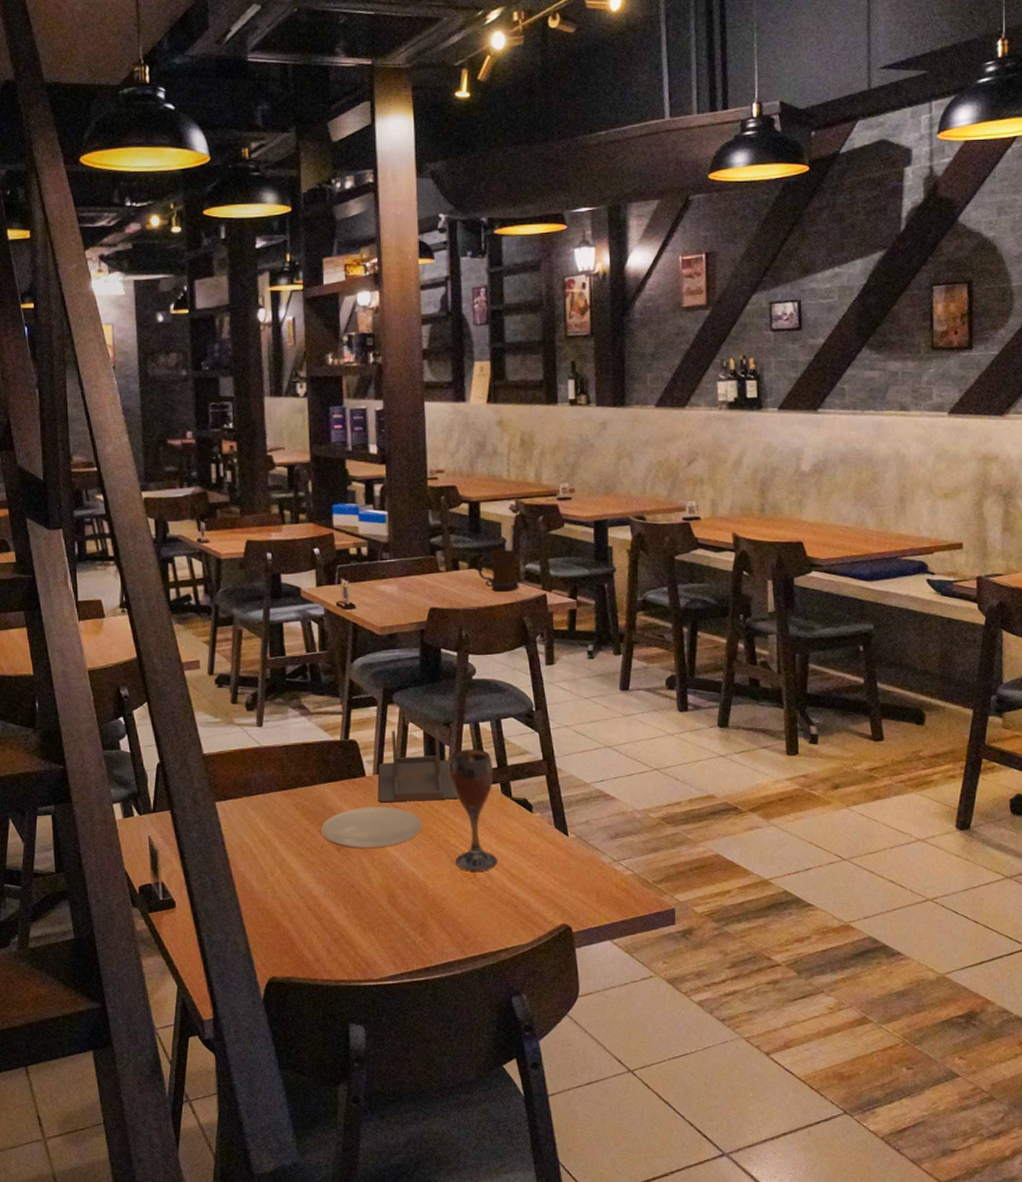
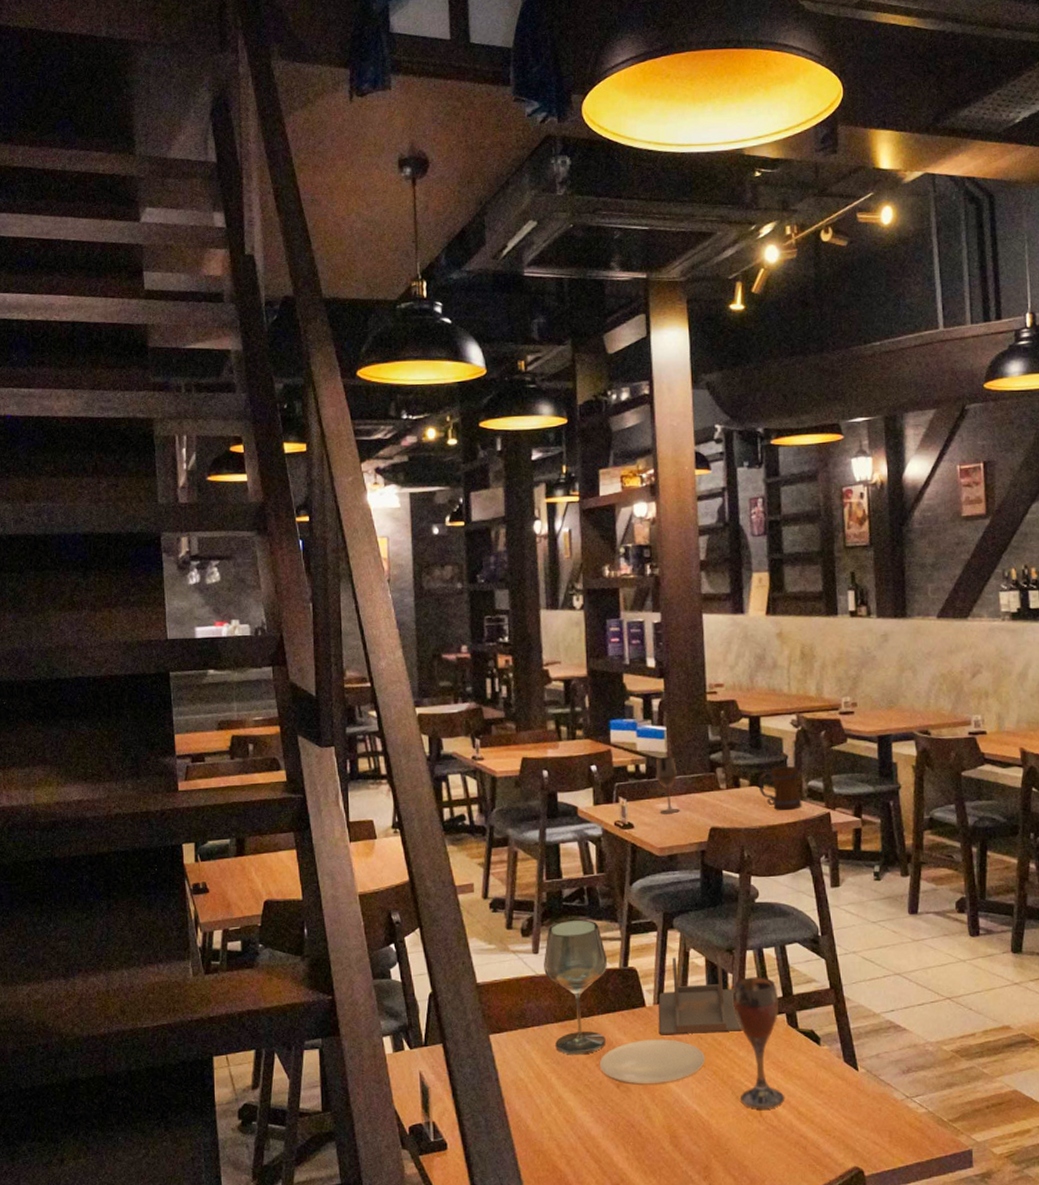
wine glass: none [268,695,330,821] -> present [544,919,608,1055]
wine glass: none [377,539,400,595] -> present [655,756,680,814]

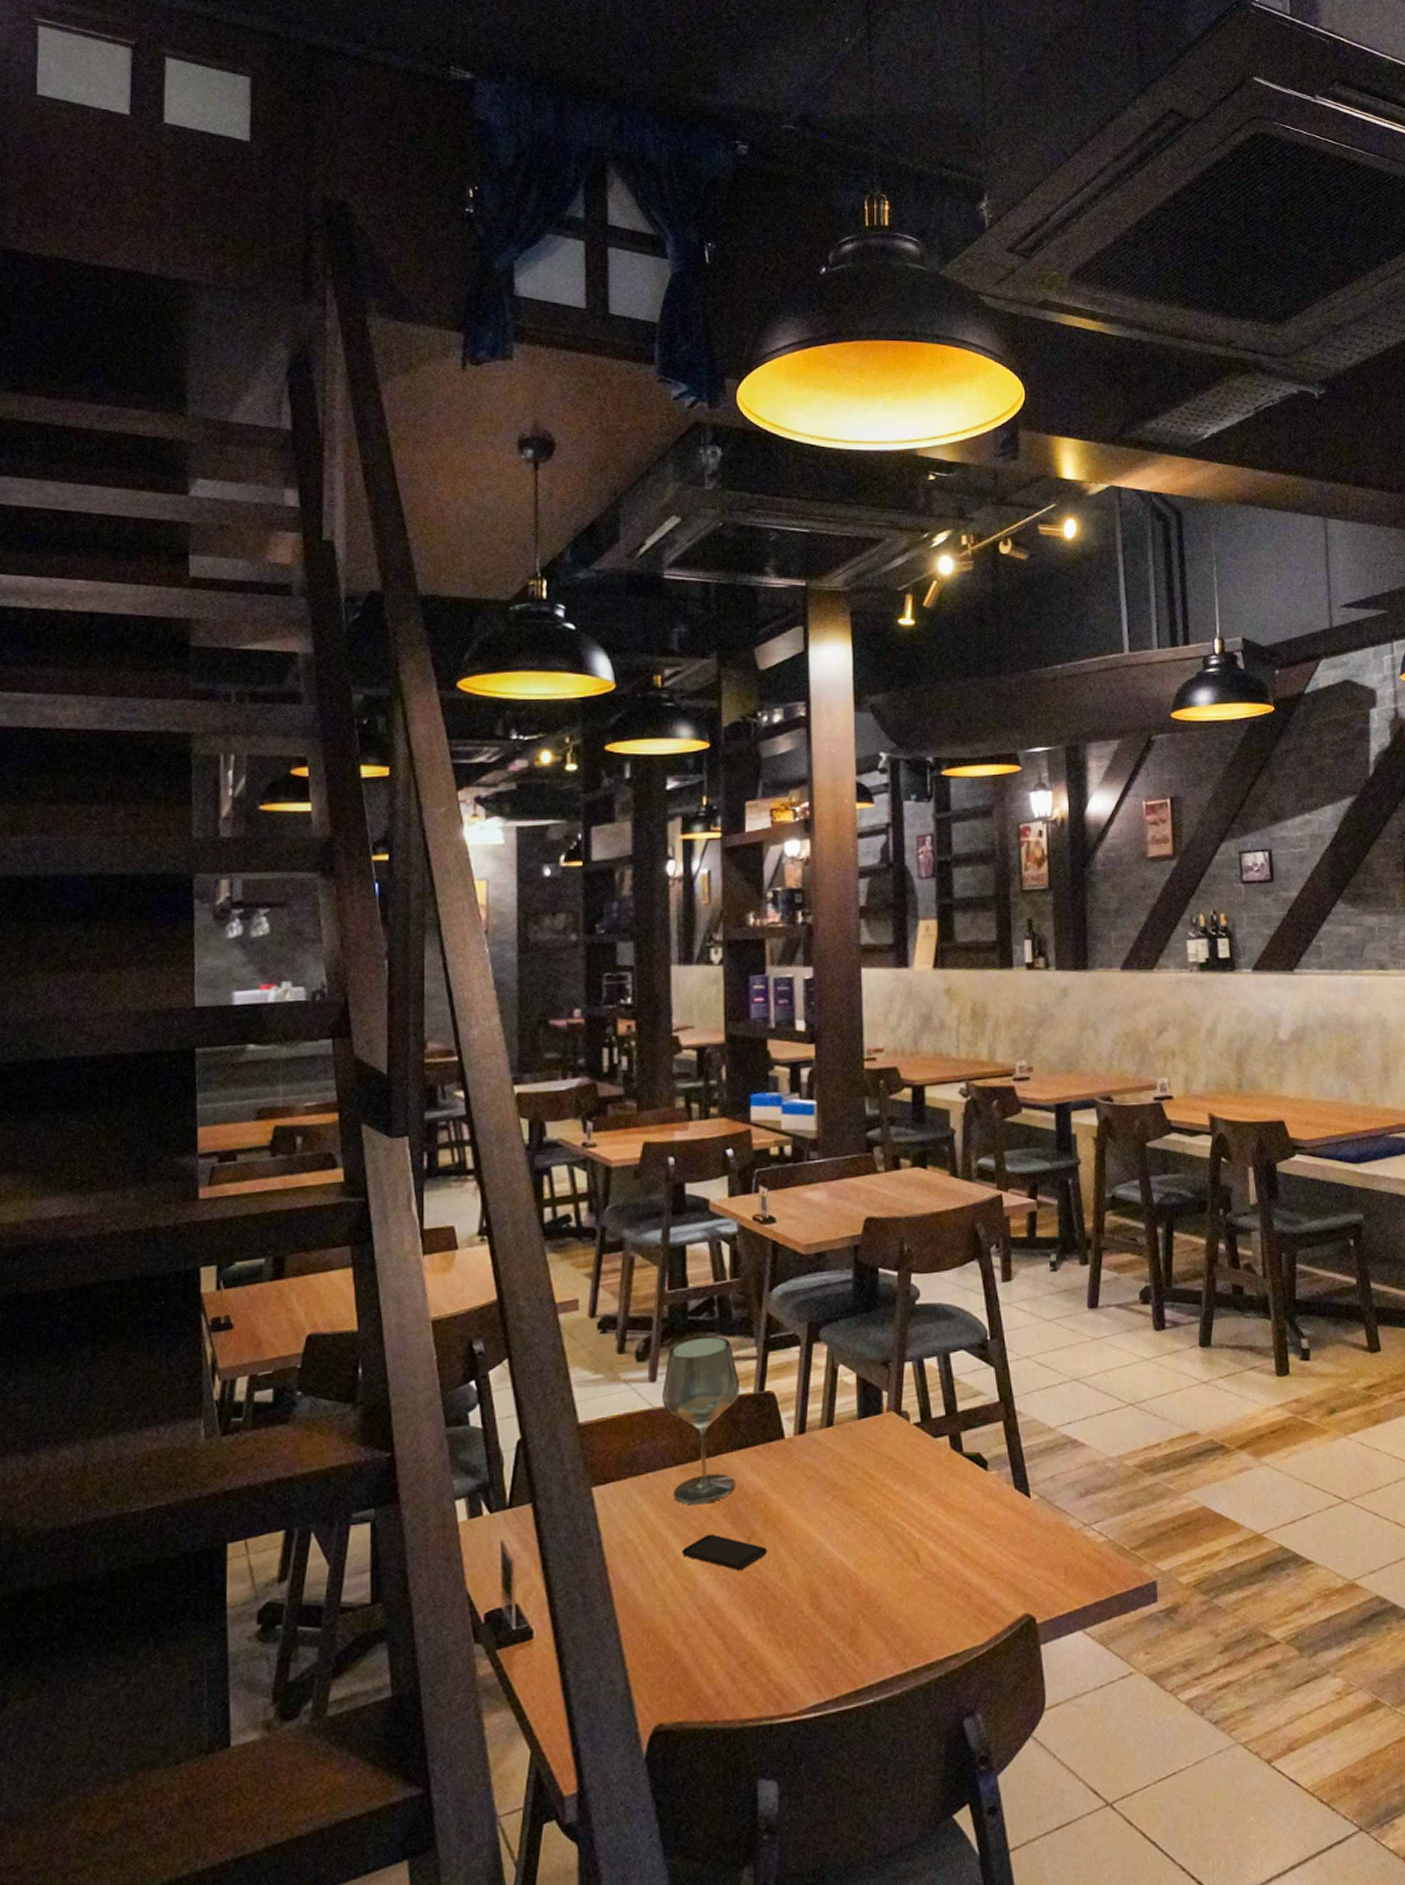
mobile phone: none [563,1079,634,1111] -> present [681,1534,768,1571]
plate: present [599,1039,705,1086] -> none [726,1476,854,1537]
wine glass: present [655,756,680,814] -> none [803,1135,830,1205]
napkin holder: present [658,955,742,1035] -> none [799,1369,898,1472]
cup: present [733,977,785,1109] -> none [888,1393,947,1554]
beer mug: present [758,766,802,810] -> none [921,1142,971,1194]

